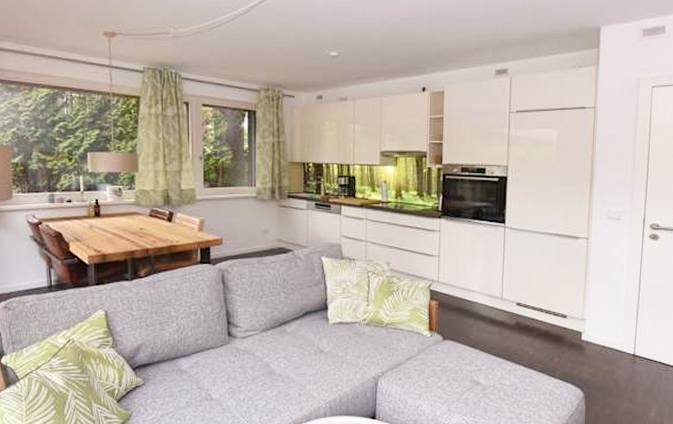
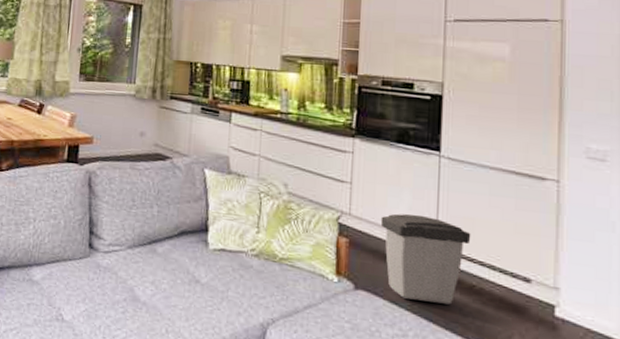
trash can: none [461,277,527,342] -> present [380,213,471,305]

